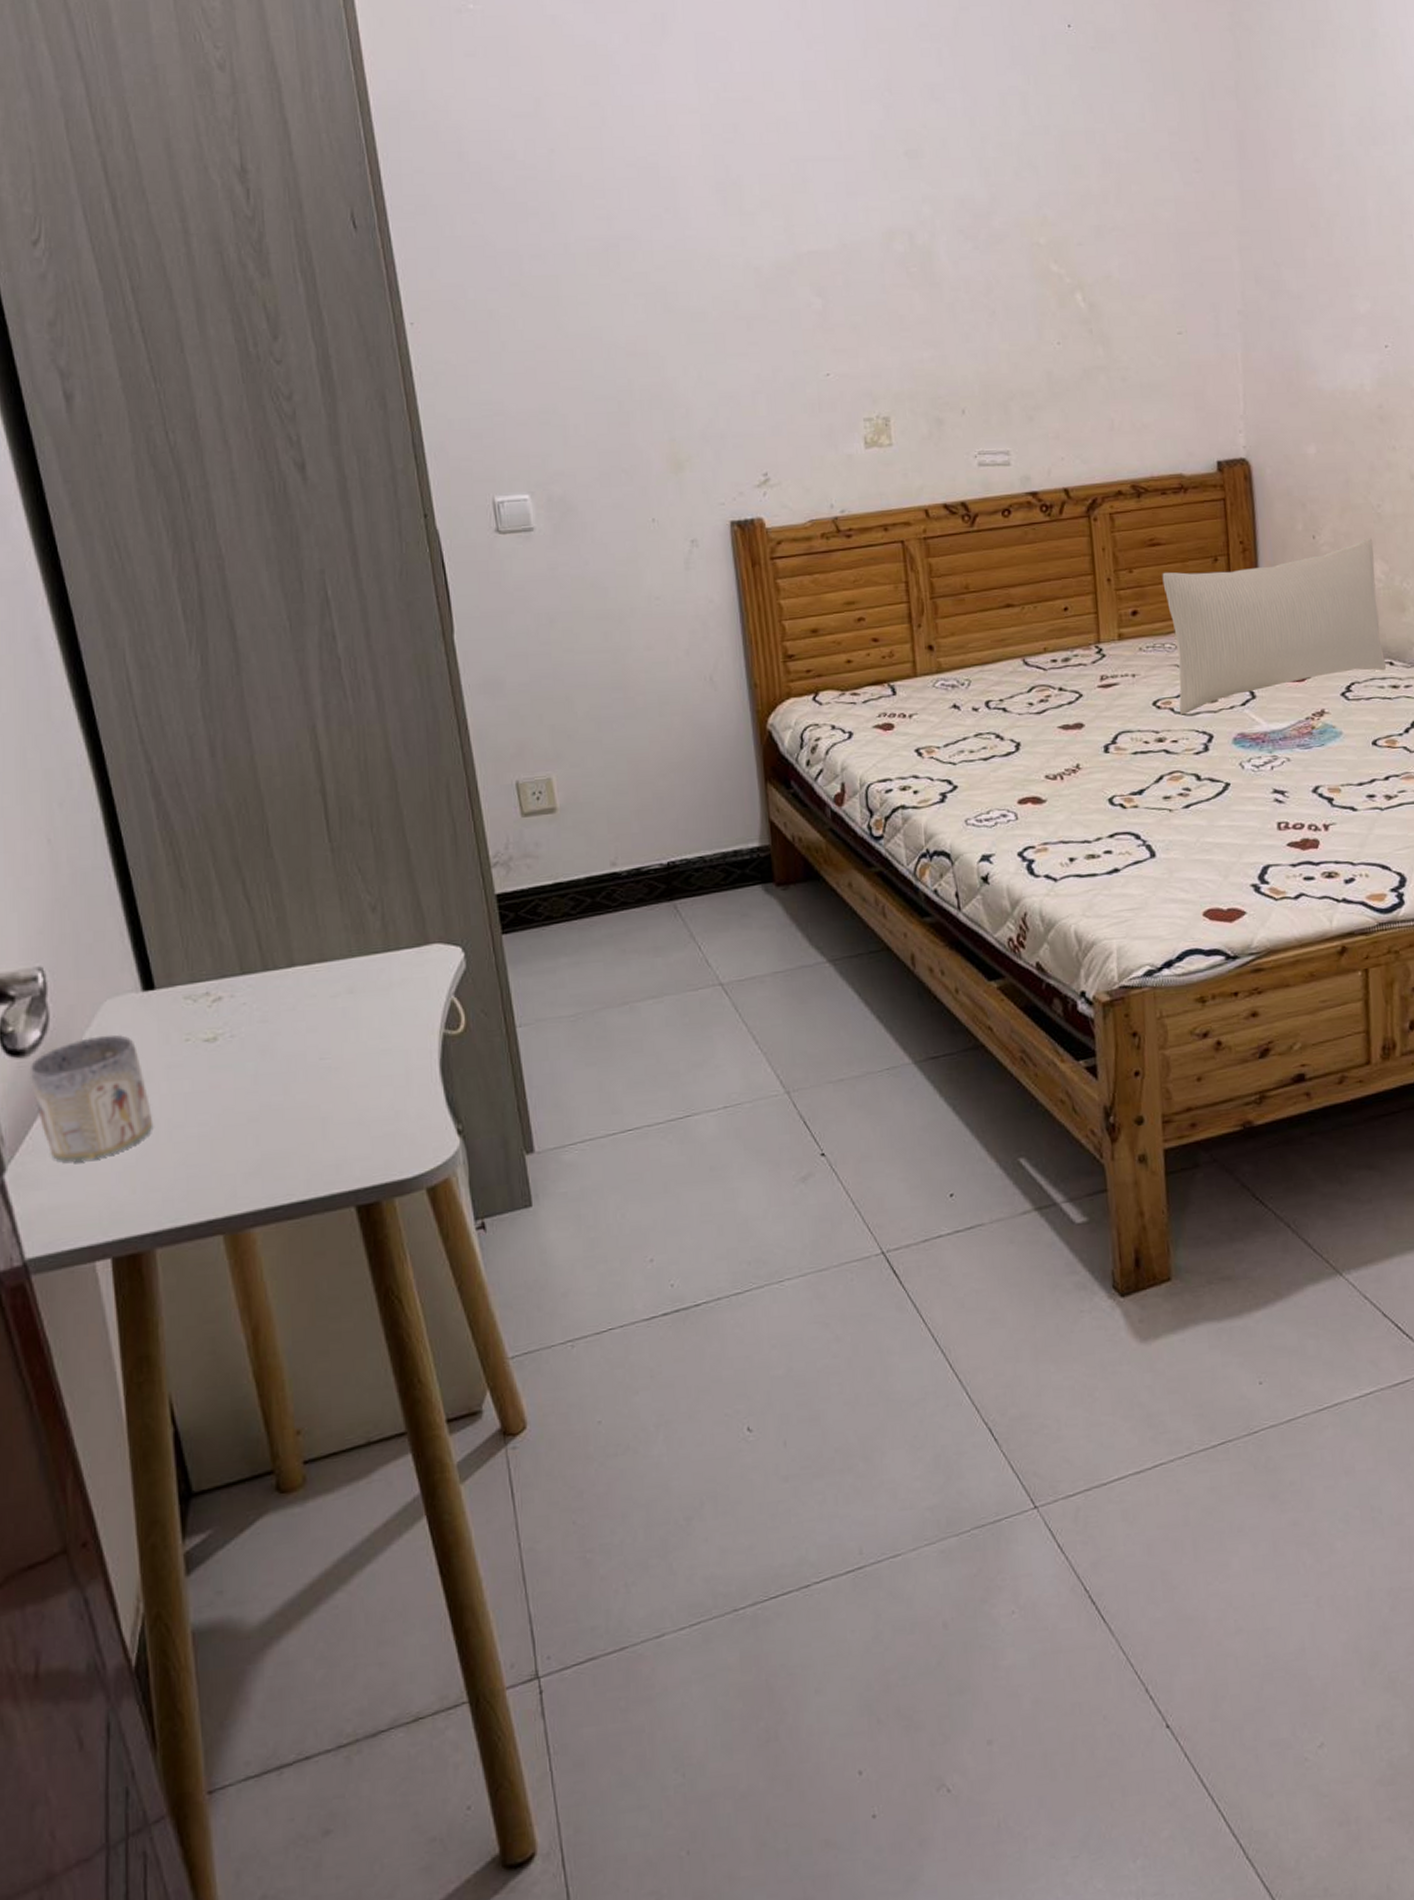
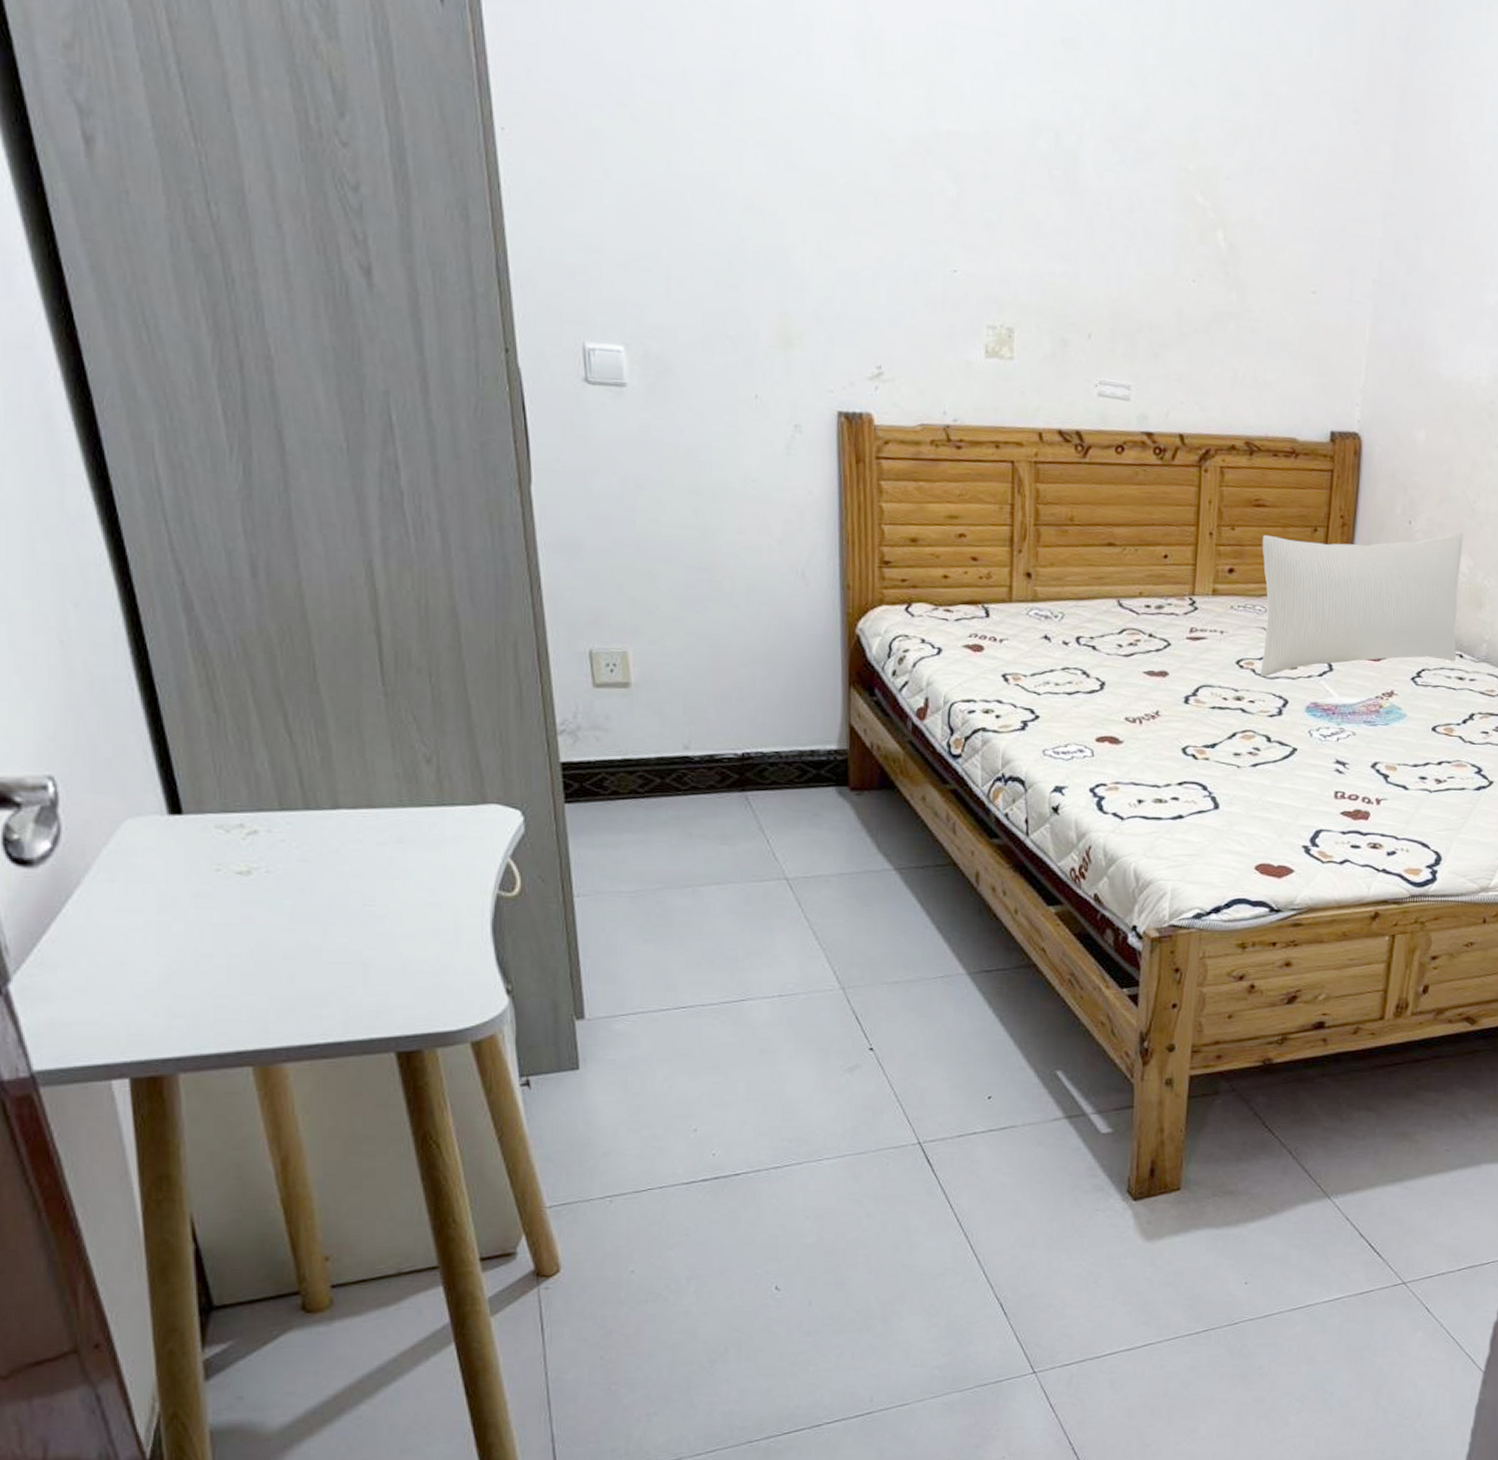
mug: present [28,1034,154,1162] -> none [36,855,178,979]

